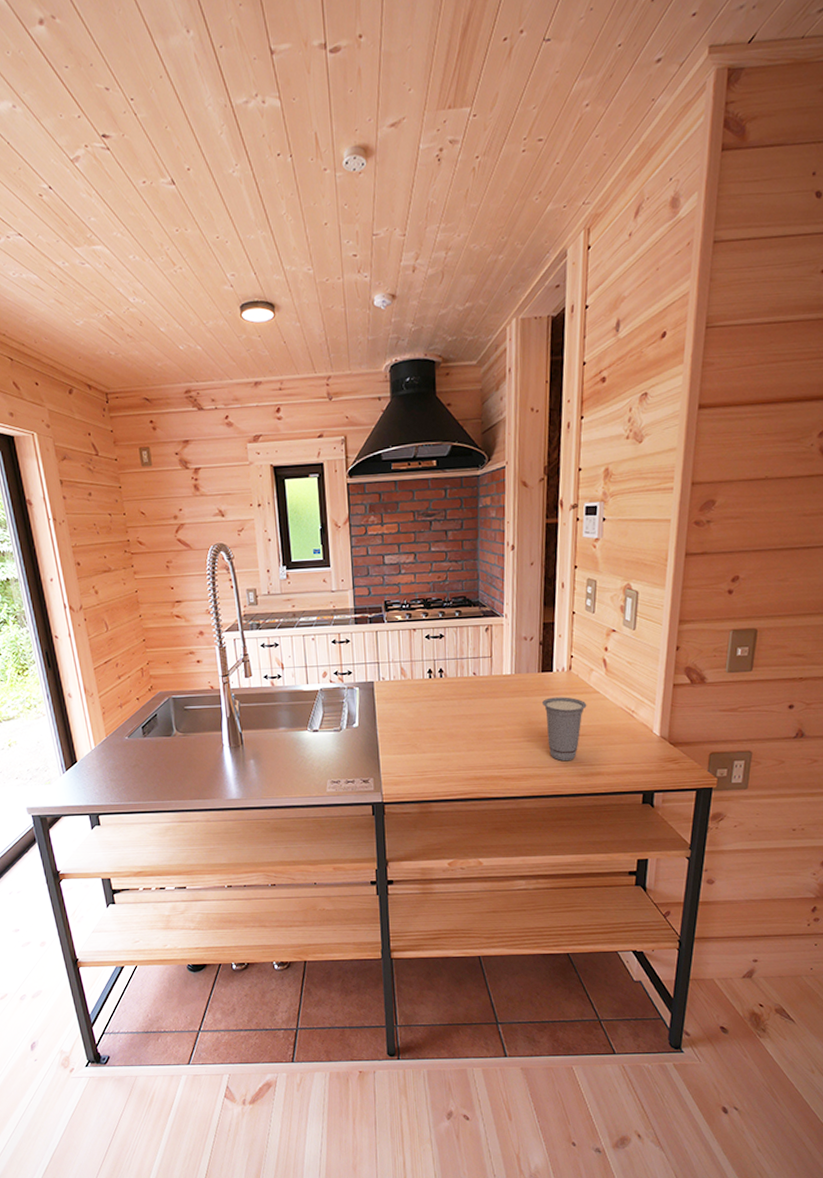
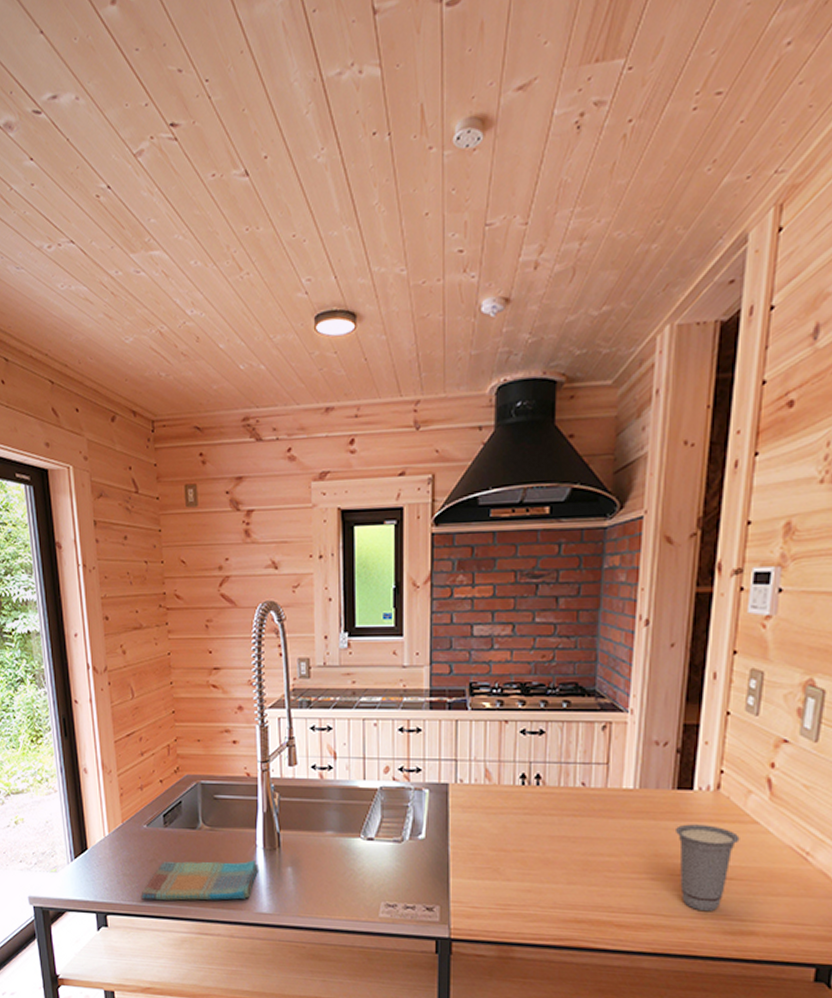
dish towel: none [128,757,226,799] -> present [142,860,258,901]

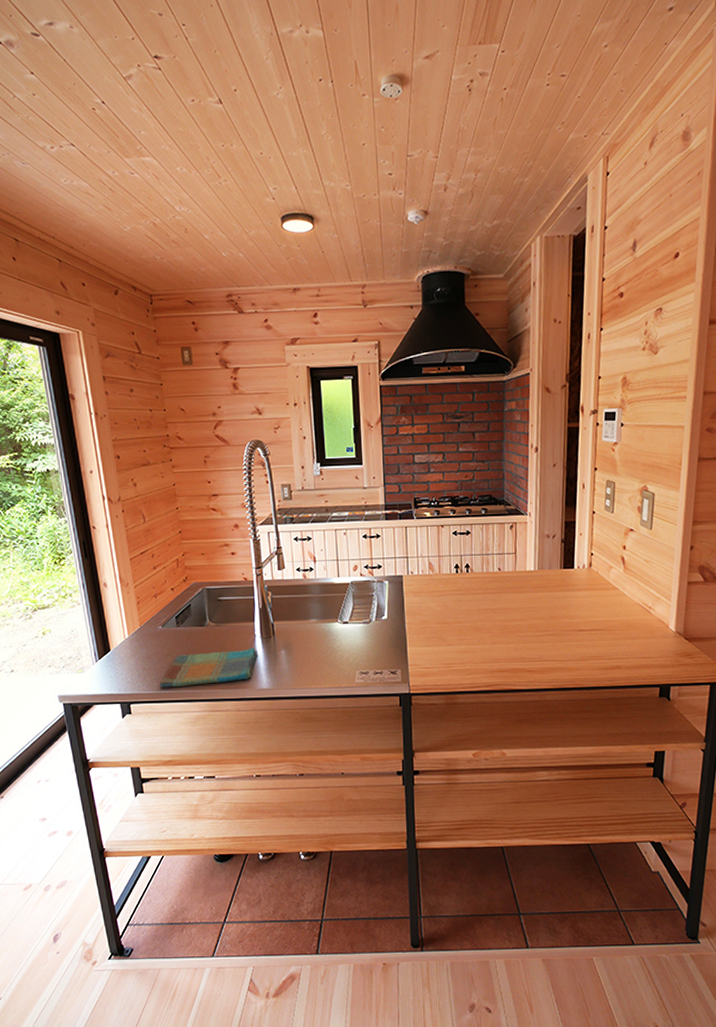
cup: present [676,824,740,912] -> none [564,593,606,655]

